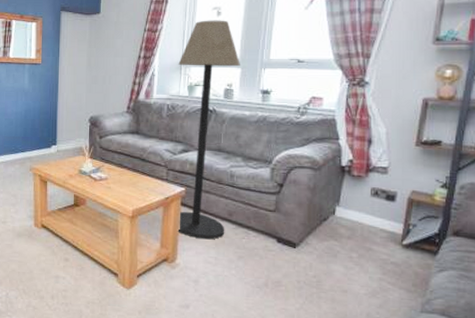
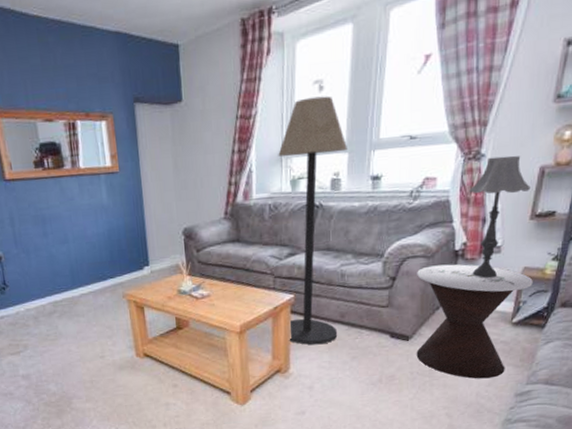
side table: none [303,177,422,300] -> present [416,264,533,379]
table lamp: none [354,85,416,198] -> present [469,155,532,279]

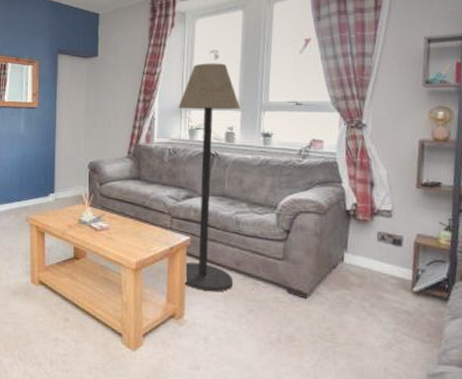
side table: present [416,264,533,379] -> none [310,223,429,352]
table lamp: present [469,155,532,279] -> none [355,127,414,242]

